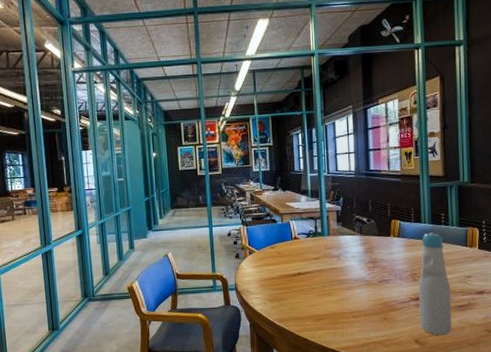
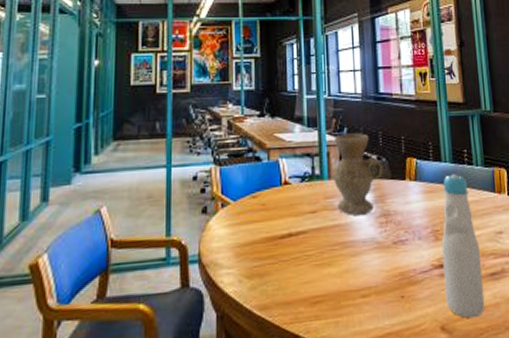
vase: none [332,201,372,261] -> present [333,133,383,215]

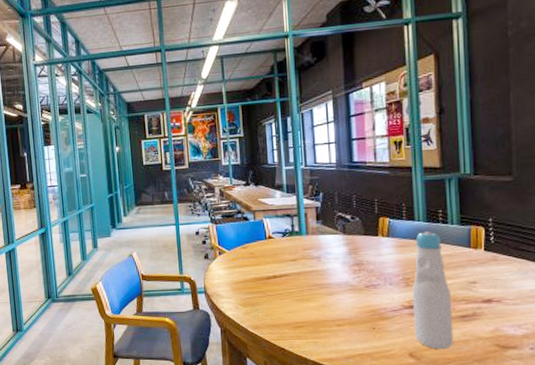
vase: present [333,133,383,215] -> none [310,197,357,264]

